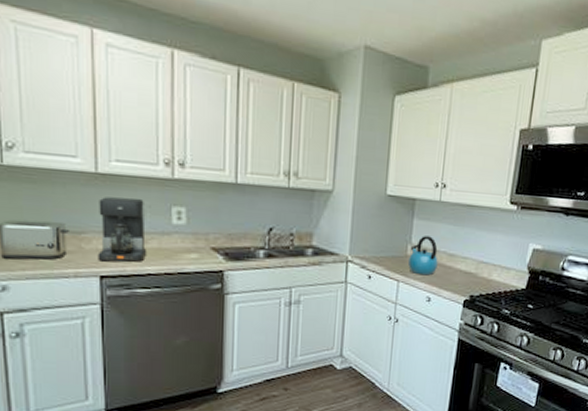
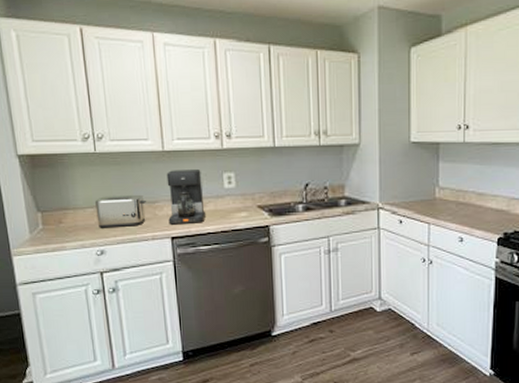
kettle: present [407,236,438,276] -> none [436,177,467,216]

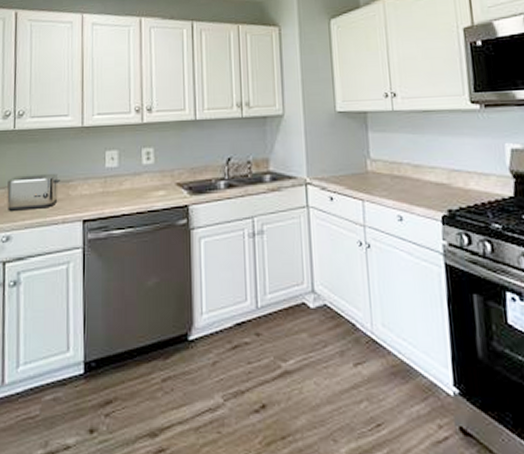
coffee maker: present [166,170,205,225] -> none [81,145,121,206]

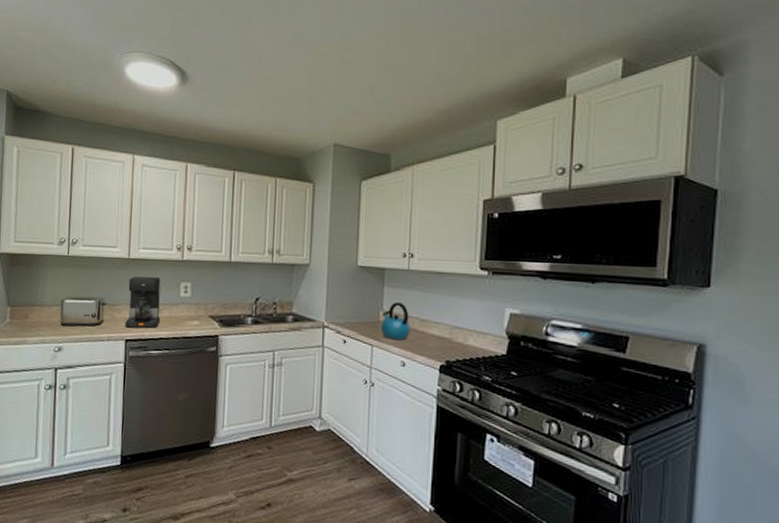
coffee maker: none [81,145,121,206] -> present [125,276,161,328]
kettle: none [369,148,404,192] -> present [380,302,410,341]

